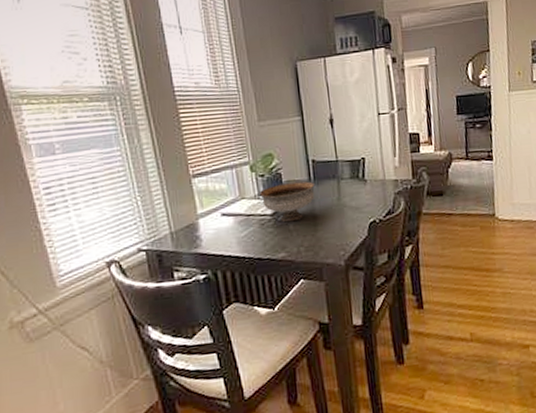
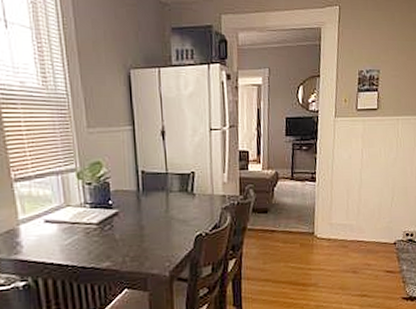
bowl: present [259,181,315,223] -> none [85,192,143,232]

